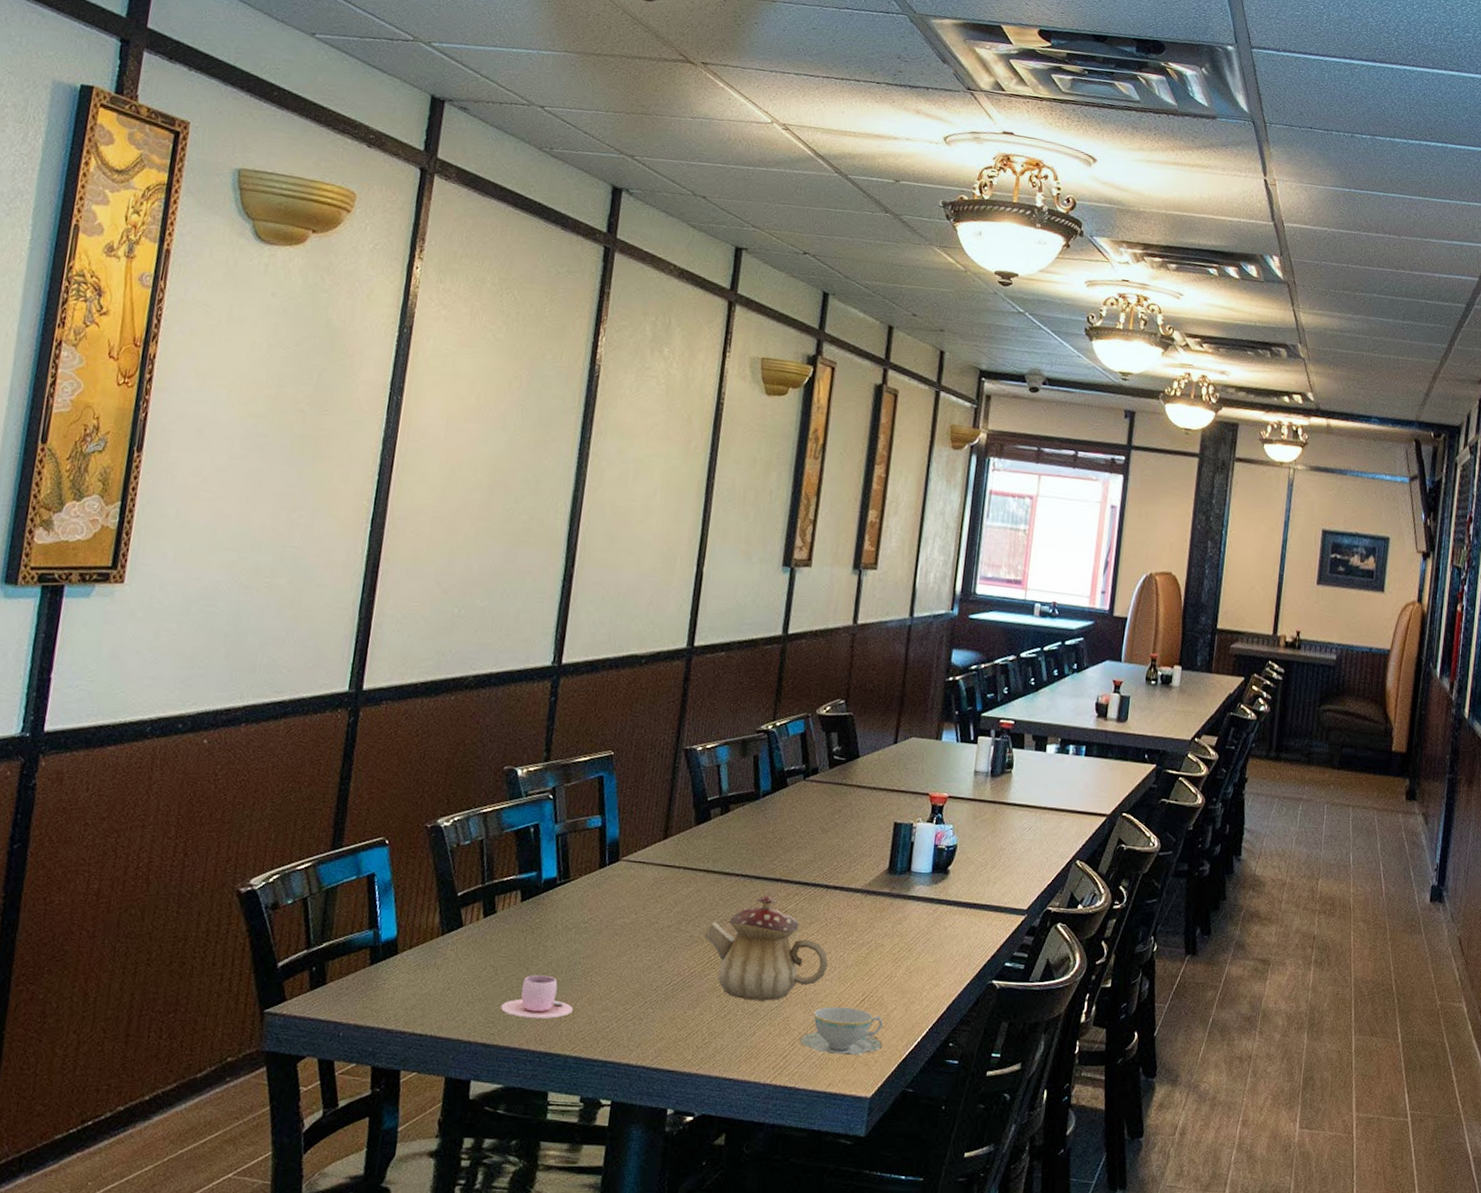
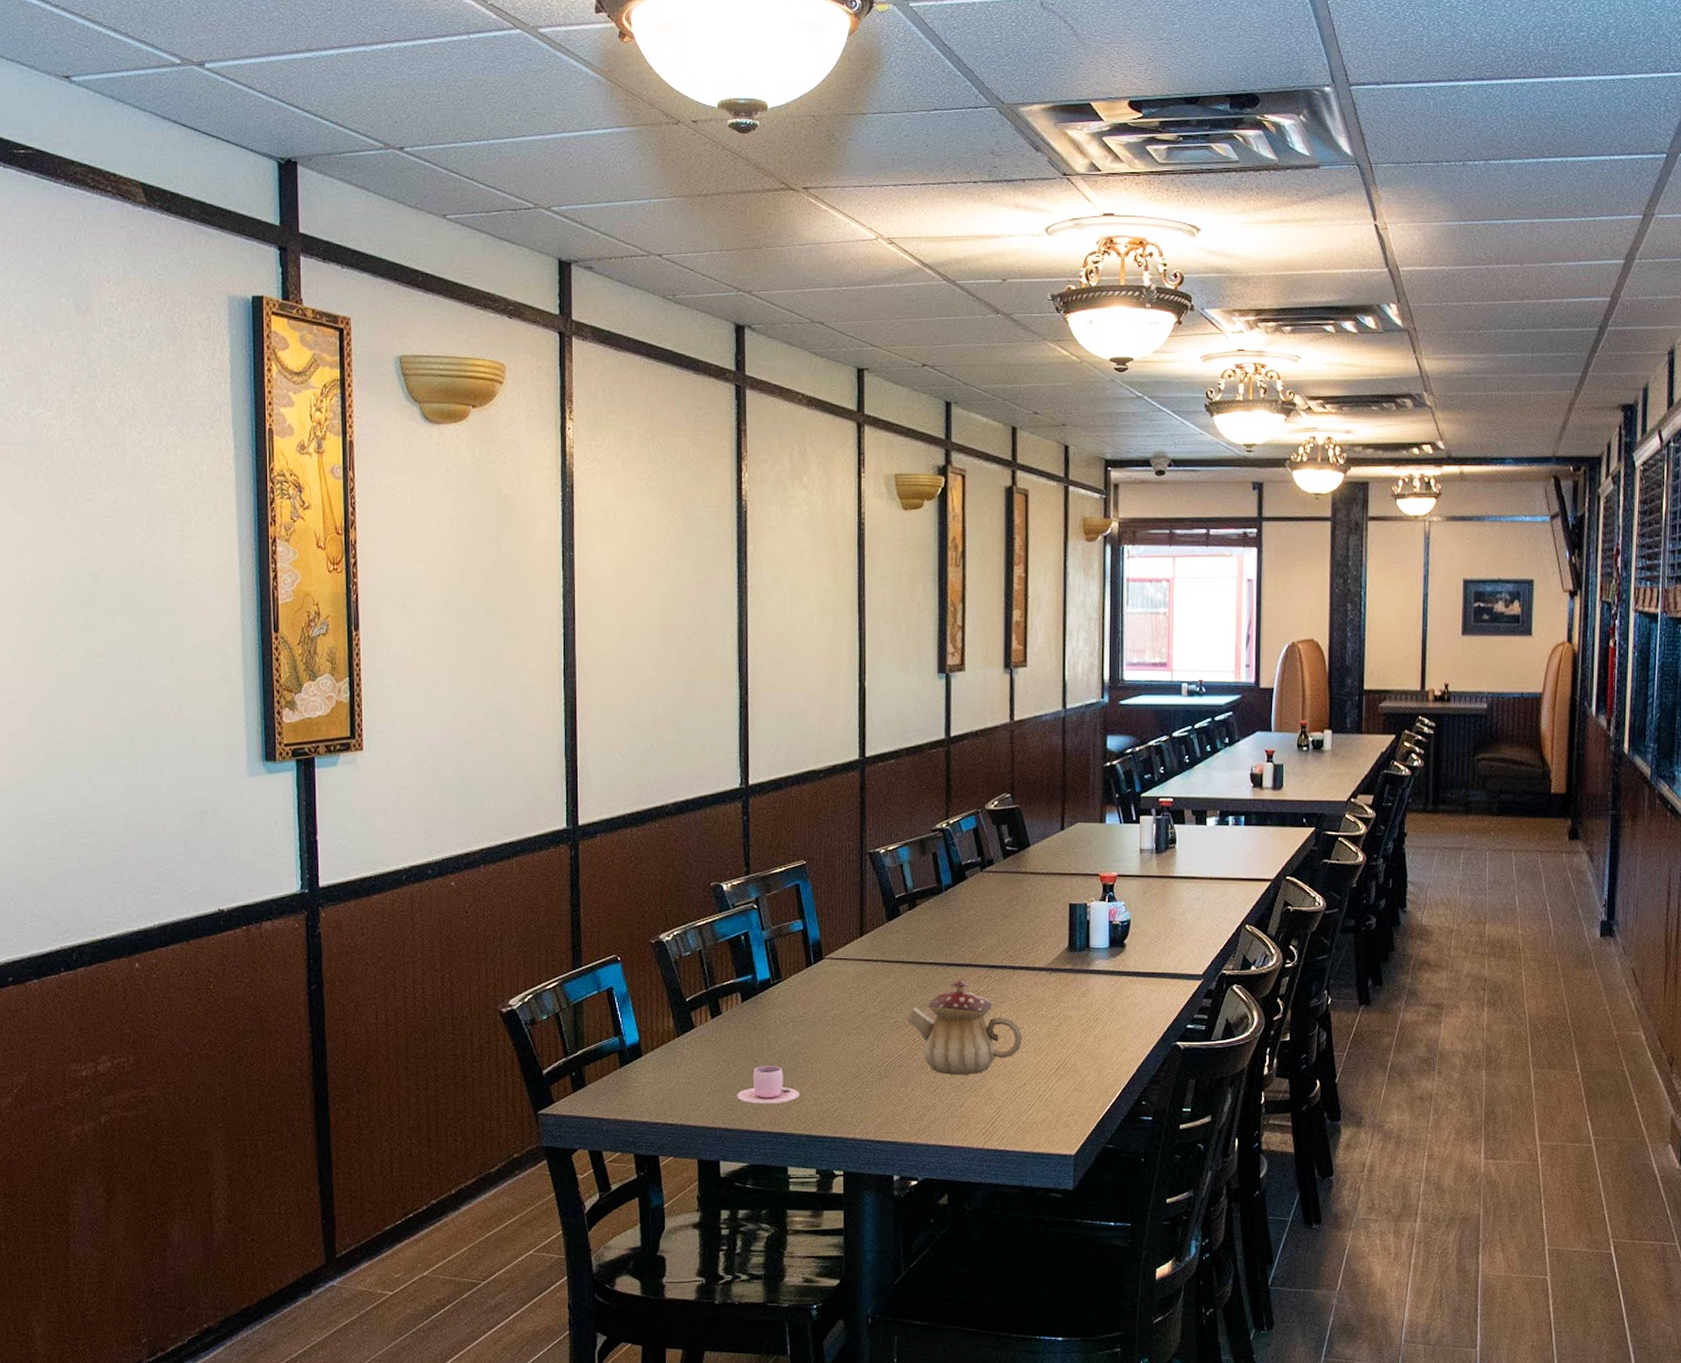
teacup: present [798,1006,883,1056] -> none [1003,1075,1081,1119]

